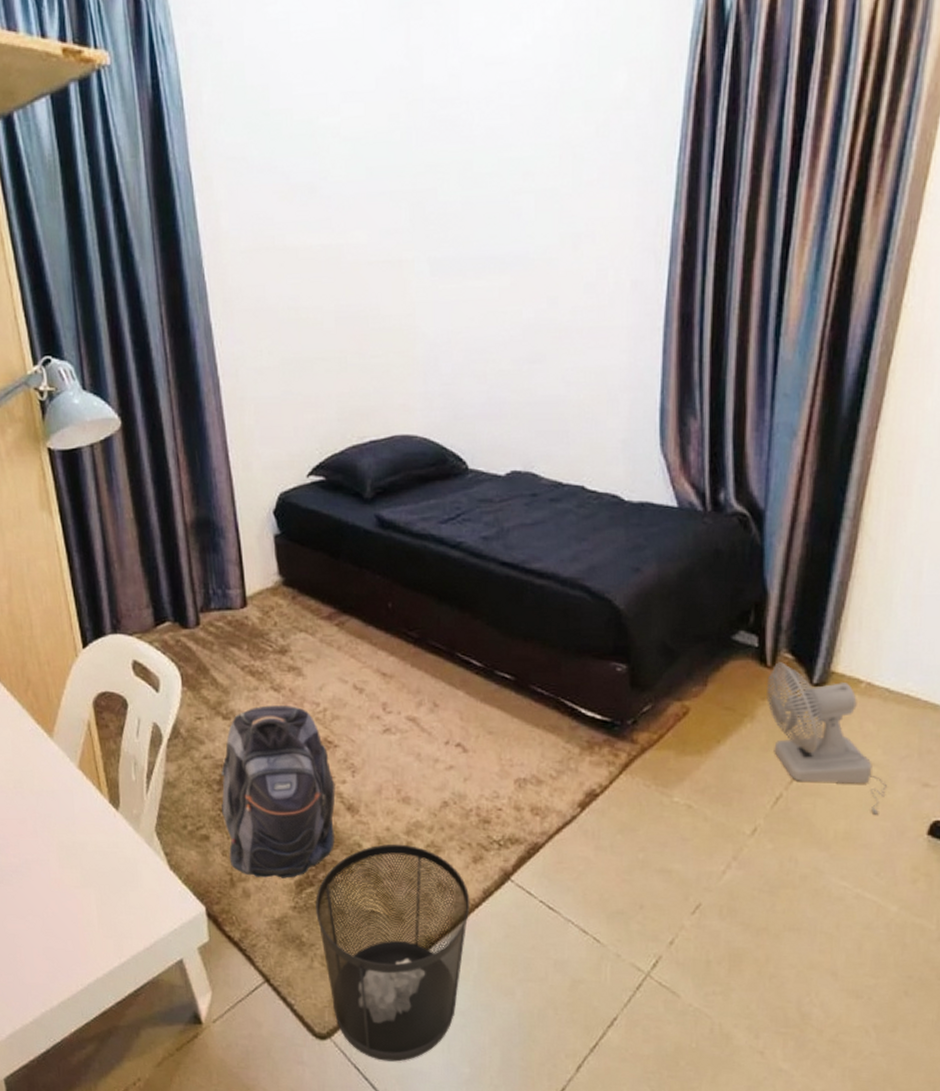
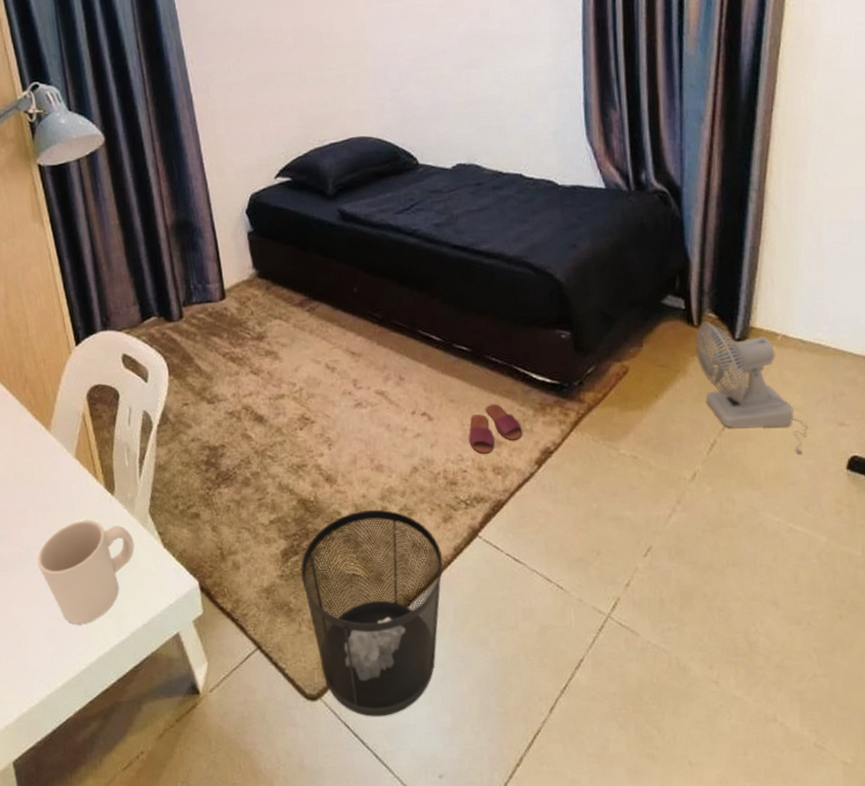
mug: none [35,834,139,943] -> present [37,520,135,624]
backpack: present [221,705,336,879] -> none [208,387,316,550]
slippers: none [506,739,566,792] -> present [469,404,522,454]

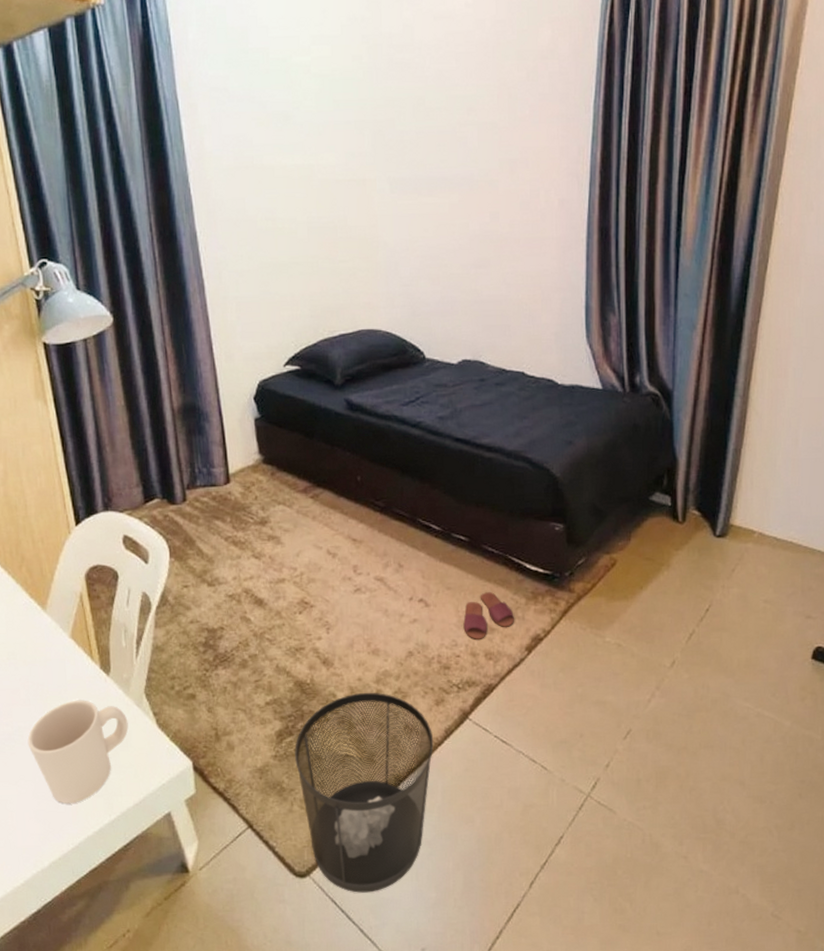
fan: present [695,321,807,454] -> none [679,518,778,644]

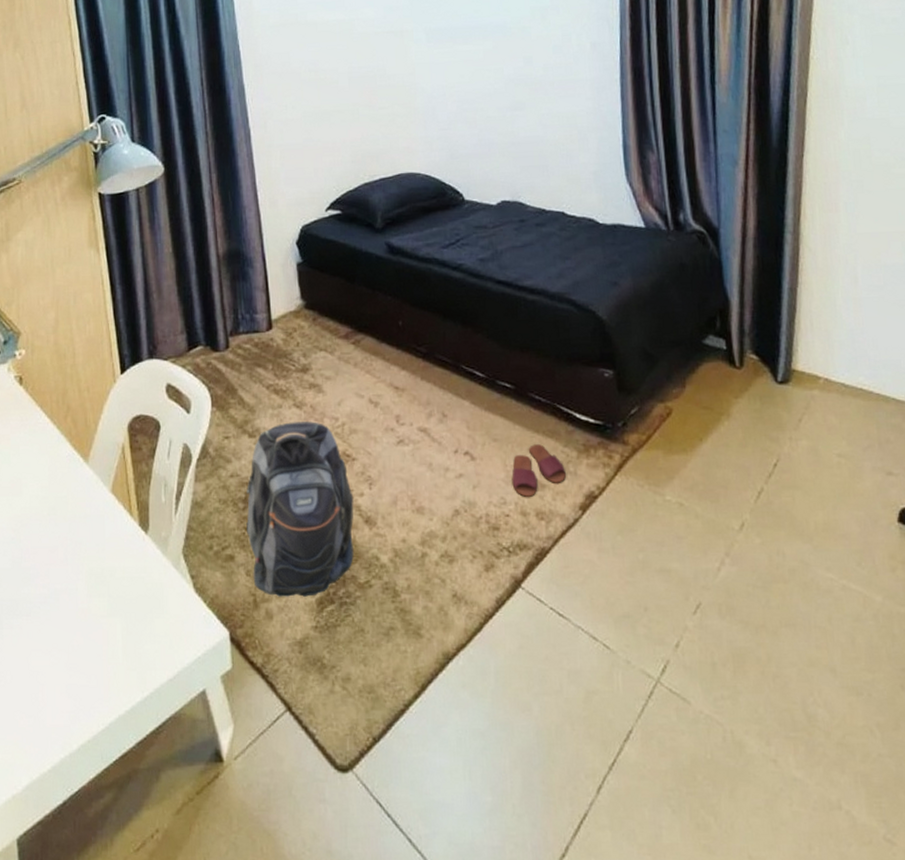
mug: present [27,700,129,804] -> none [63,560,165,677]
backpack: none [207,571,312,731] -> present [246,421,354,597]
waste bin: present [295,692,434,893] -> none [336,555,485,793]

